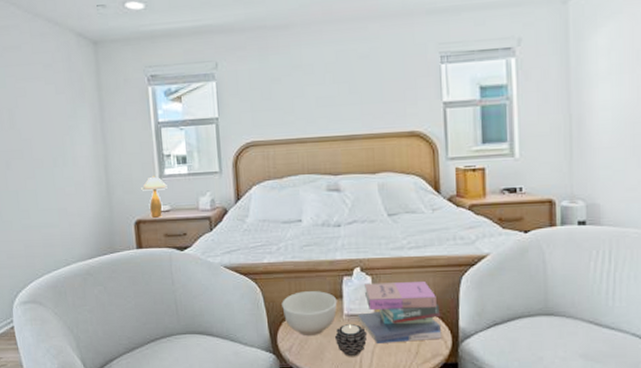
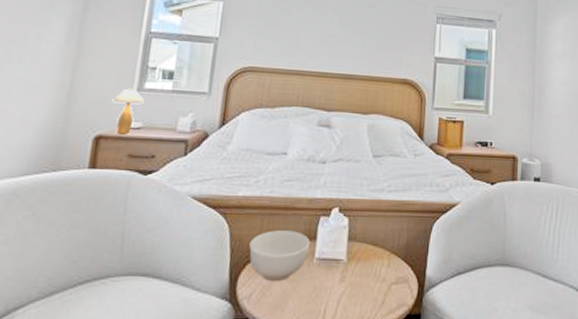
candle: present [334,324,367,358] -> none [300,269,336,308]
books: present [357,282,442,343] -> none [328,225,411,291]

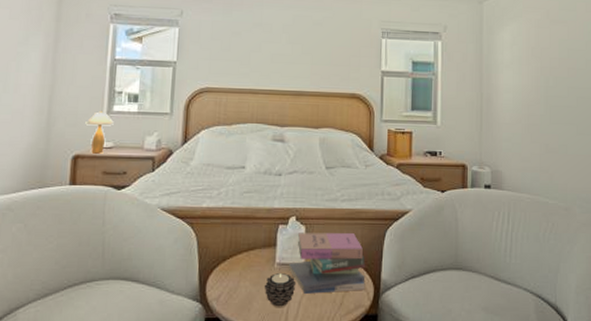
bowl: present [249,230,310,282] -> none [215,238,271,285]
candle: none [300,269,336,308] -> present [264,273,296,308]
books: none [328,225,411,291] -> present [288,233,366,294]

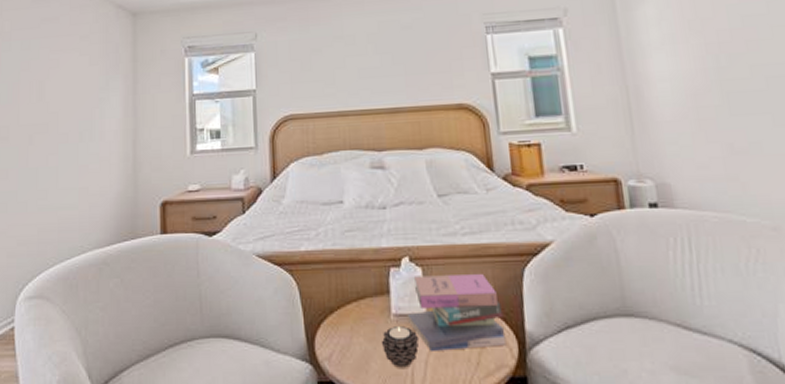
table lamp: present [87,110,114,154] -> none [171,151,198,198]

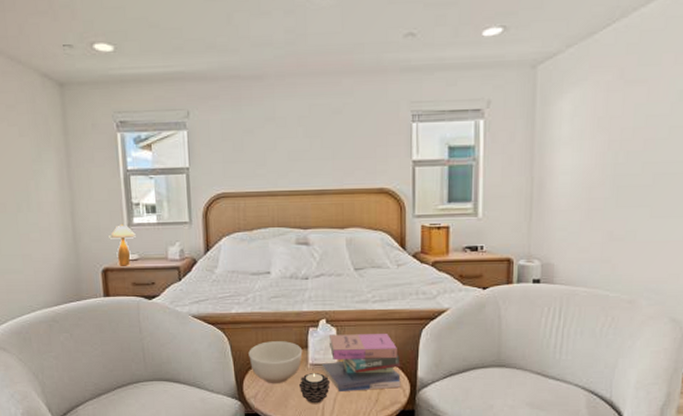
table lamp: none [171,151,198,198] -> present [110,223,136,266]
bowl: none [320,285,384,342] -> present [248,341,303,384]

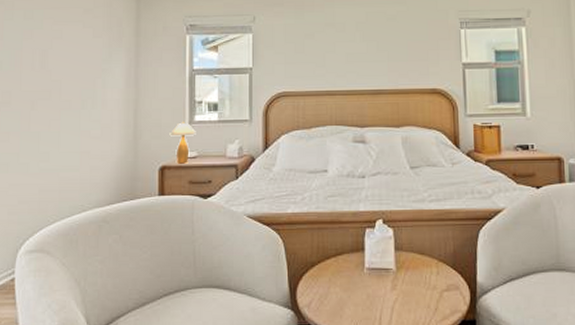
bowl: present [248,341,303,384] -> none [303,243,359,291]
candle: present [298,373,331,405] -> none [354,278,388,314]
books: present [321,334,401,391] -> none [378,235,461,299]

